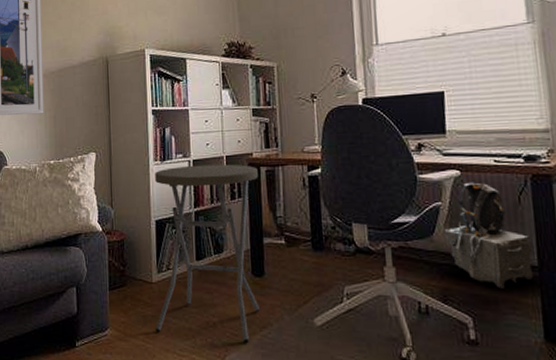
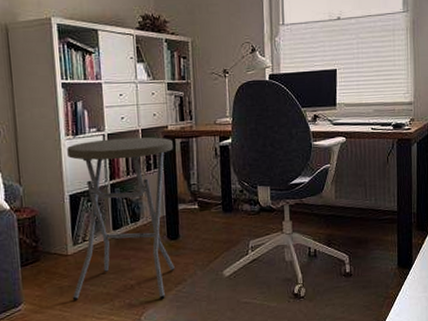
backpack: present [444,182,534,289] -> none [331,147,394,231]

